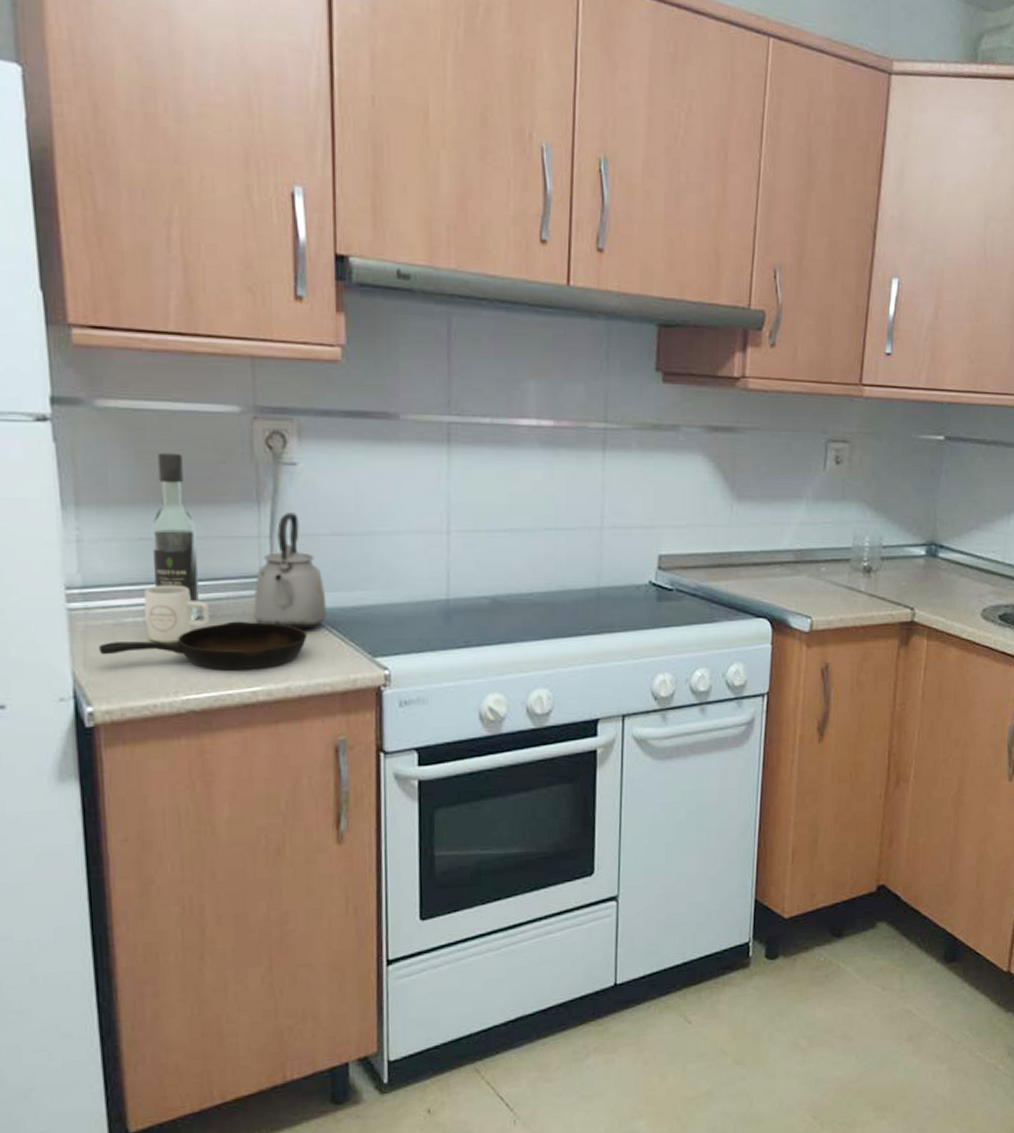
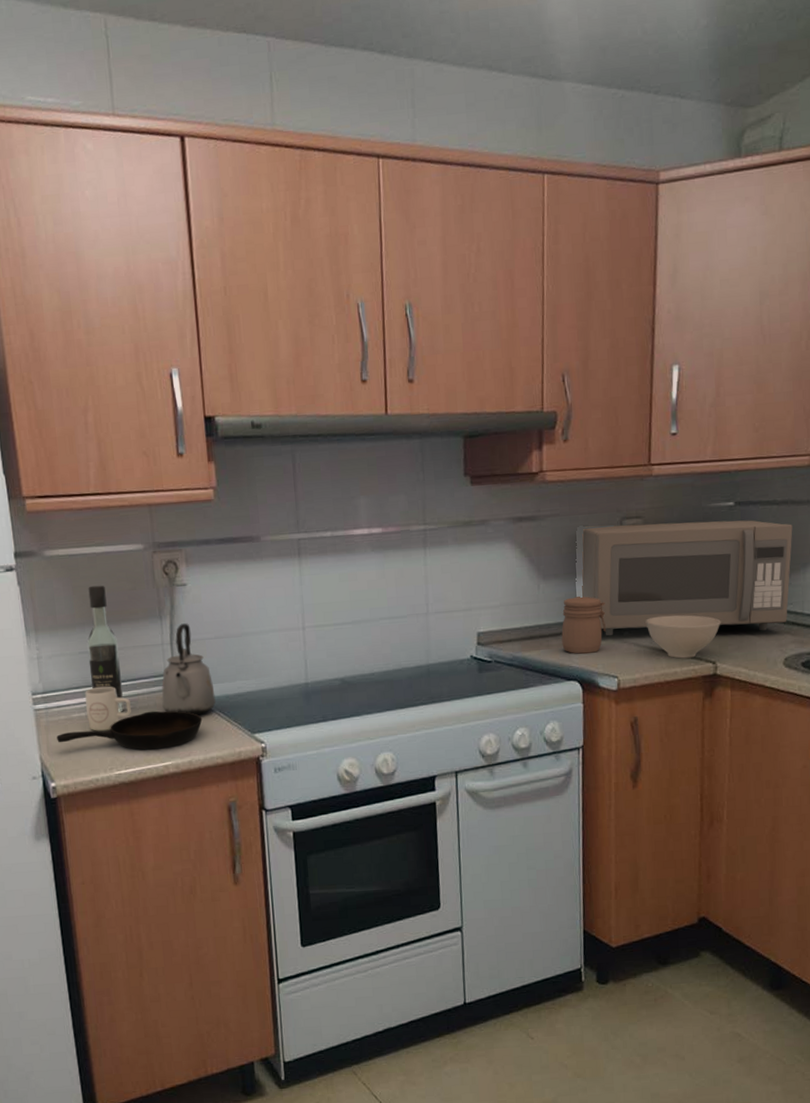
jar: none [753,524,803,588] -> present [561,596,606,654]
microwave: none [773,445,1000,578] -> present [577,520,793,636]
bowl: none [844,553,922,602] -> present [645,615,721,659]

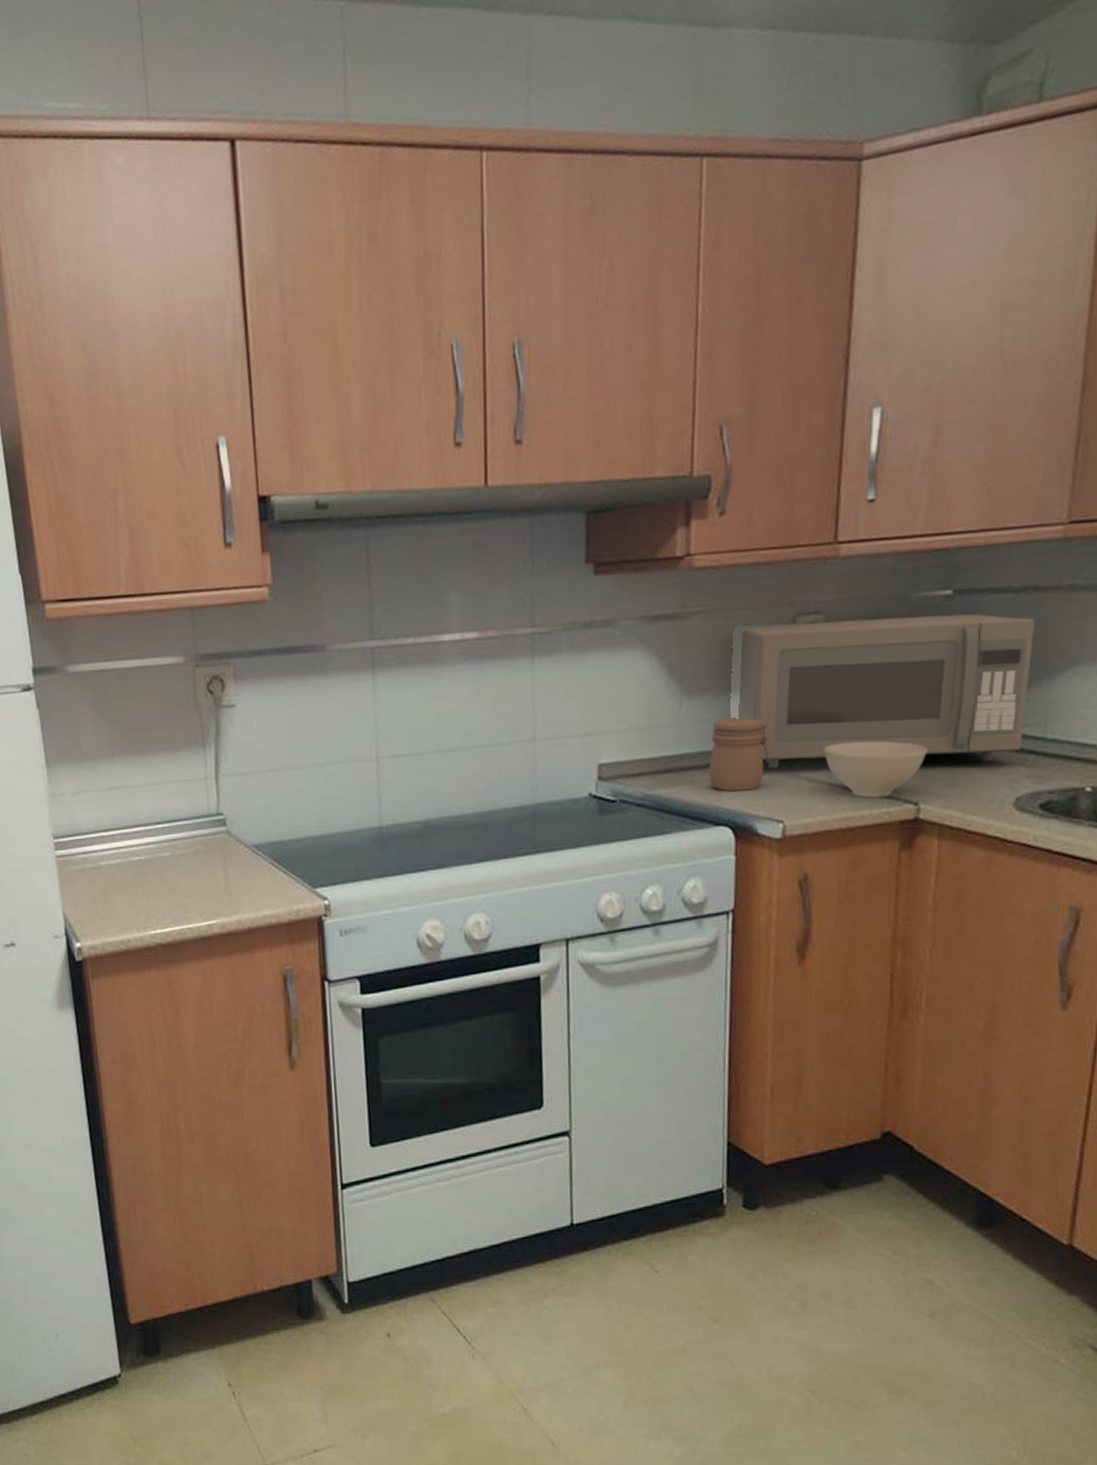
frying pan: present [56,711,203,750] -> none [82,859,253,906]
mug: present [85,686,132,731] -> none [114,829,170,883]
bottle: present [86,585,125,712] -> none [116,706,162,860]
kettle: present [161,623,217,715] -> none [204,752,271,865]

